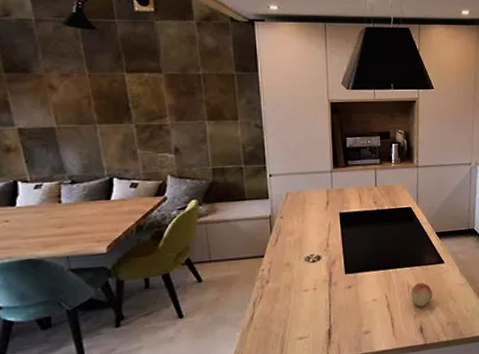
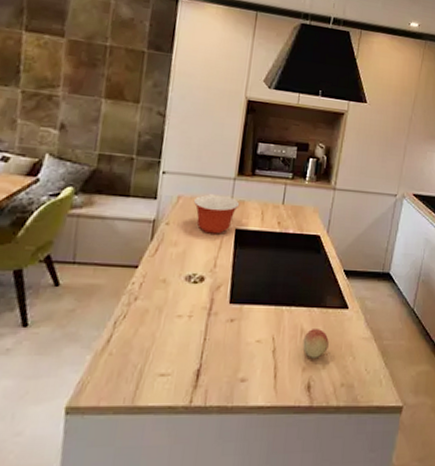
mixing bowl: none [299,186,340,220] -> present [193,194,240,234]

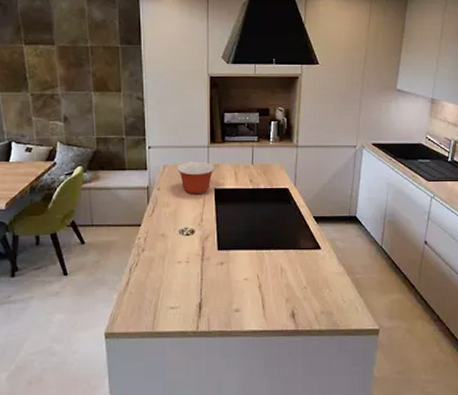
fruit: present [302,329,329,358] -> none [284,267,306,292]

